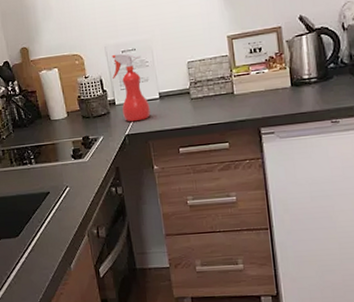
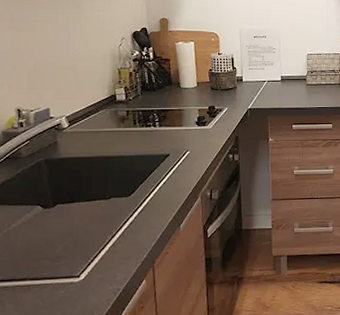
spray bottle: present [112,53,150,122] -> none [243,38,272,98]

